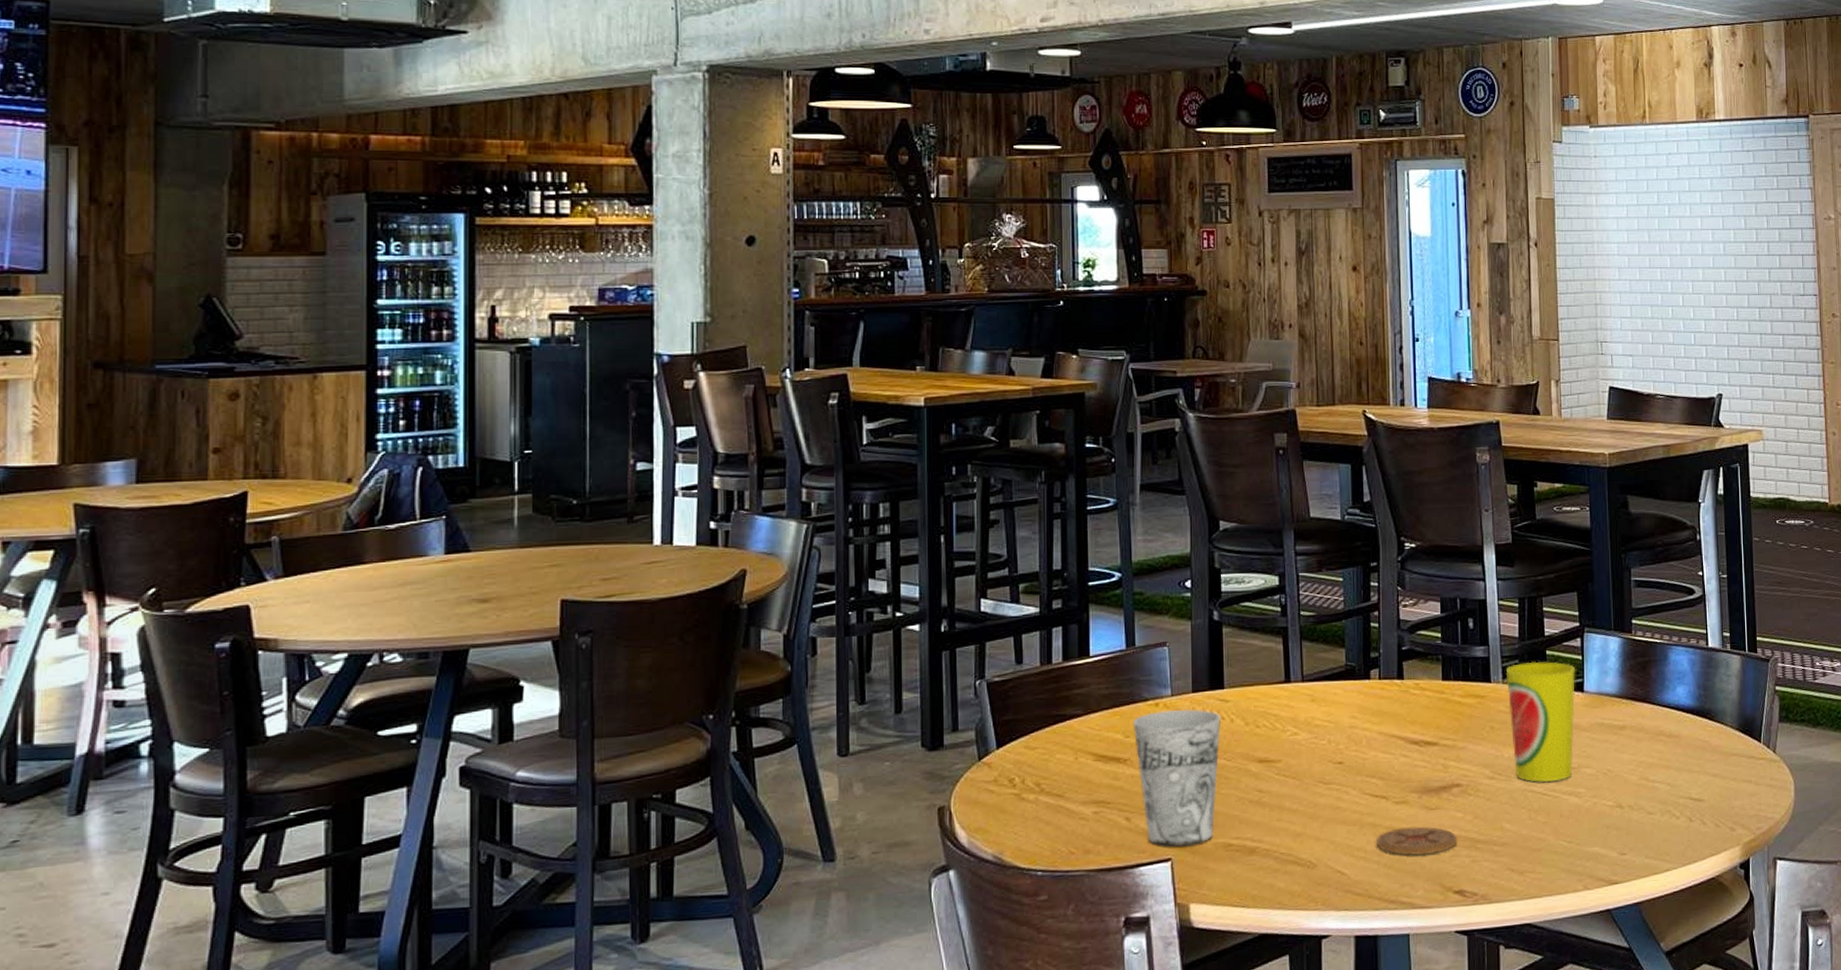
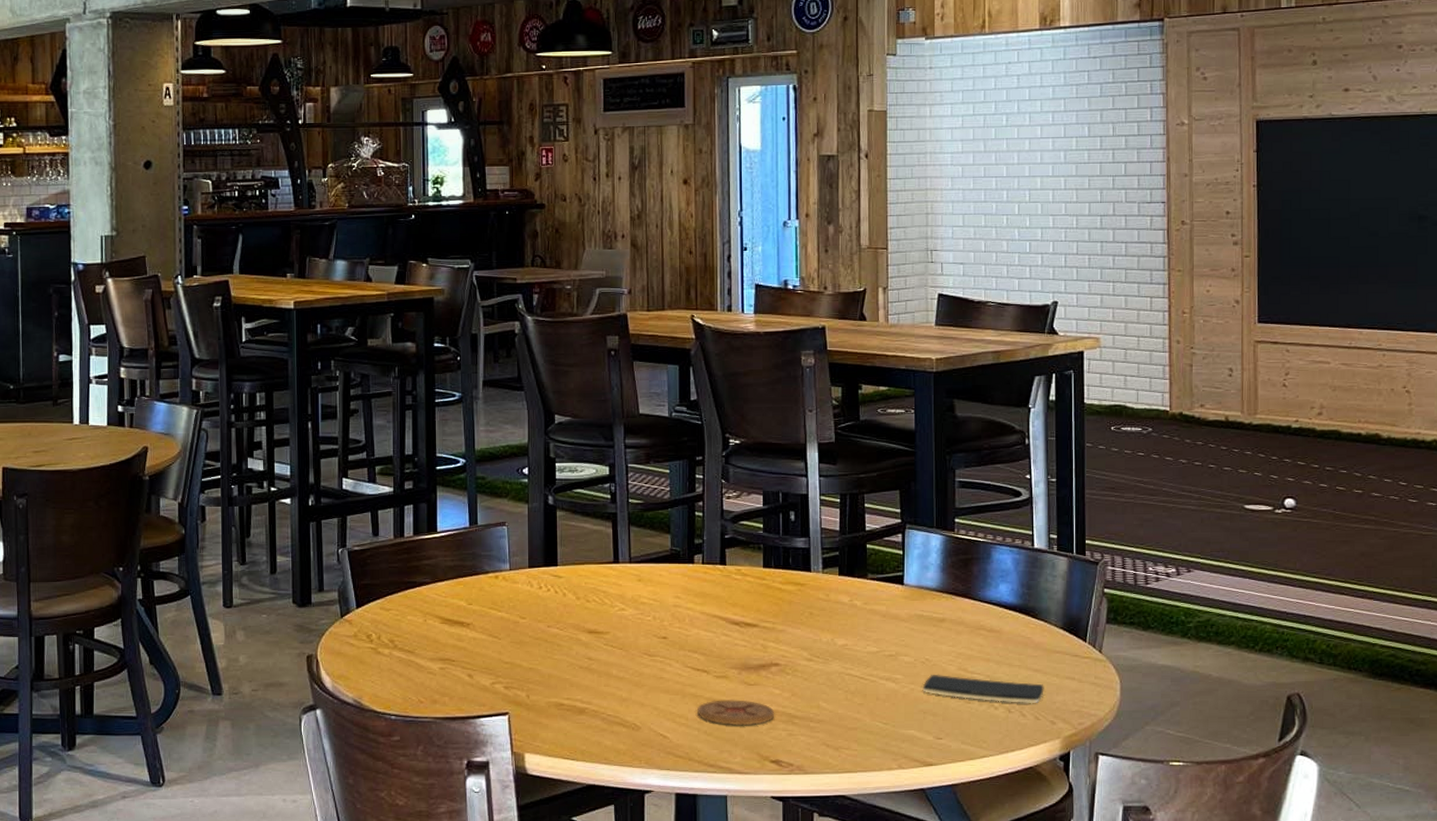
cup: present [1133,708,1222,848] -> none [475,582,555,704]
cup: present [1505,661,1576,783] -> none [825,554,896,667]
smartphone: none [1605,785,1723,811] -> present [922,674,1044,704]

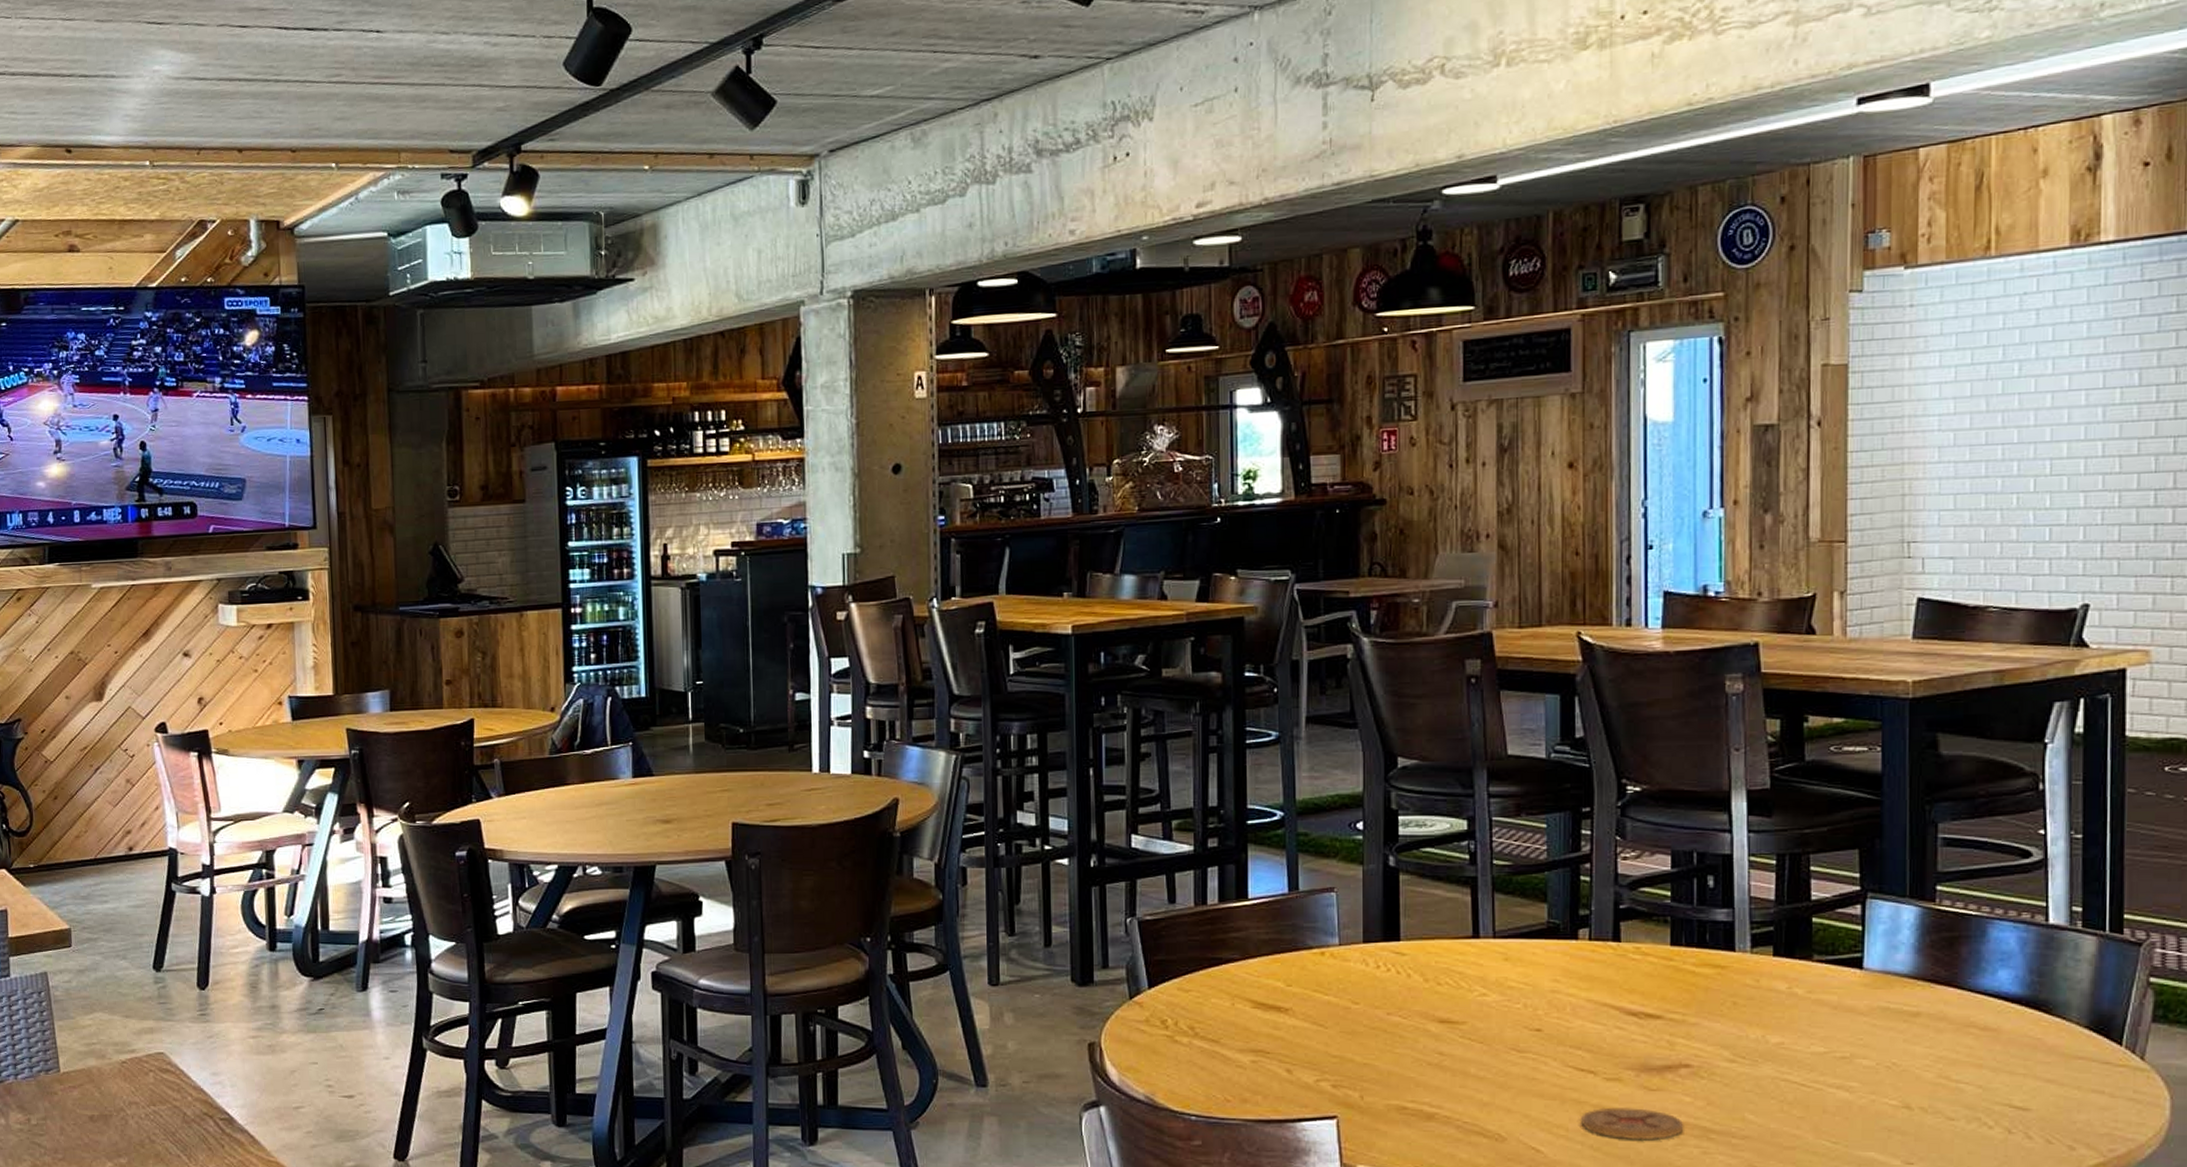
smartphone: present [922,674,1044,704] -> none [1887,1082,2060,1124]

